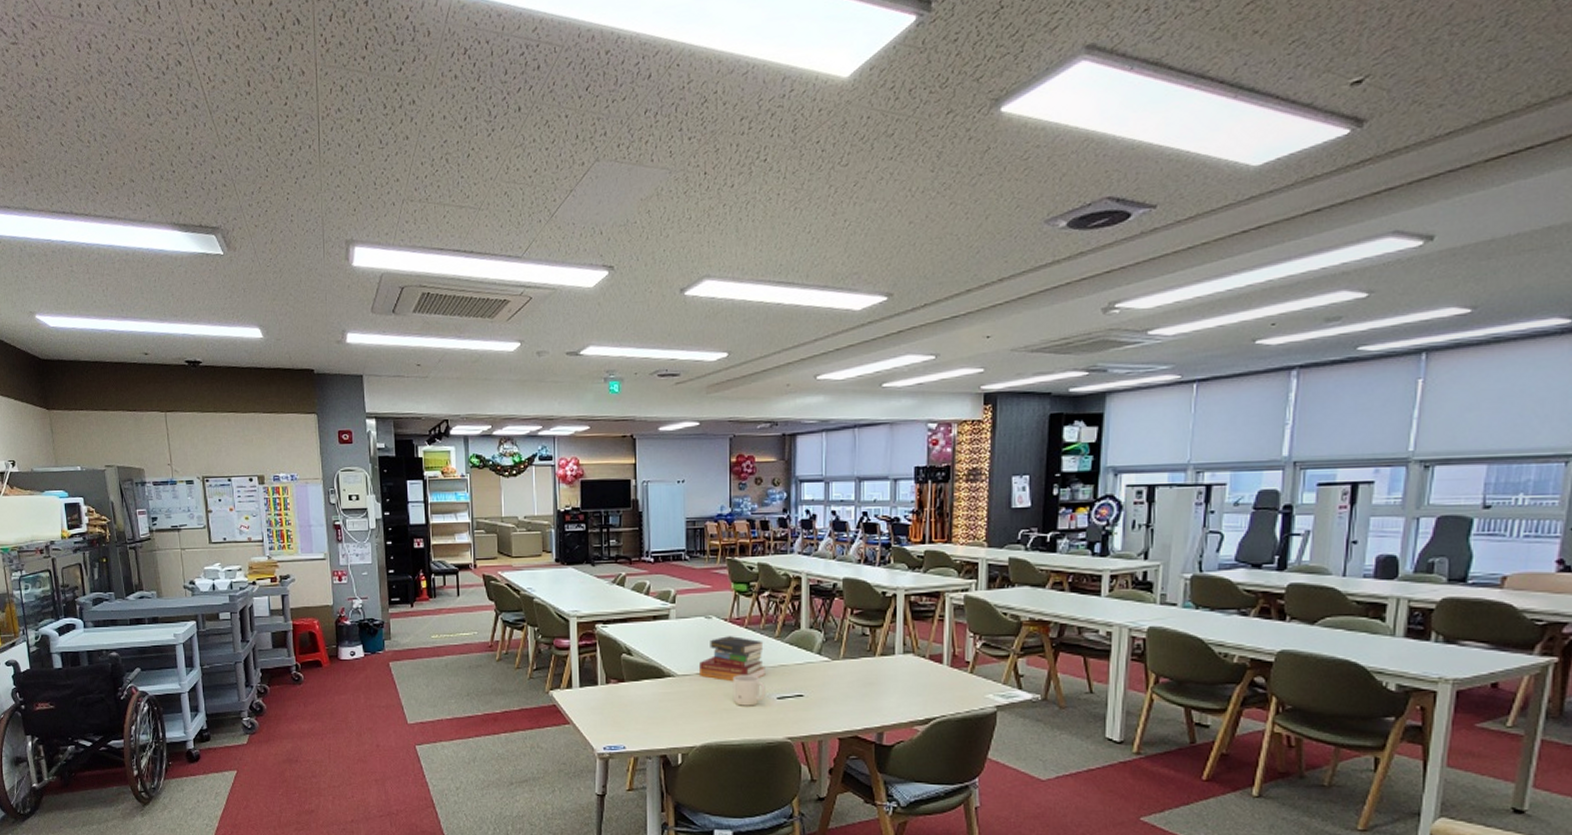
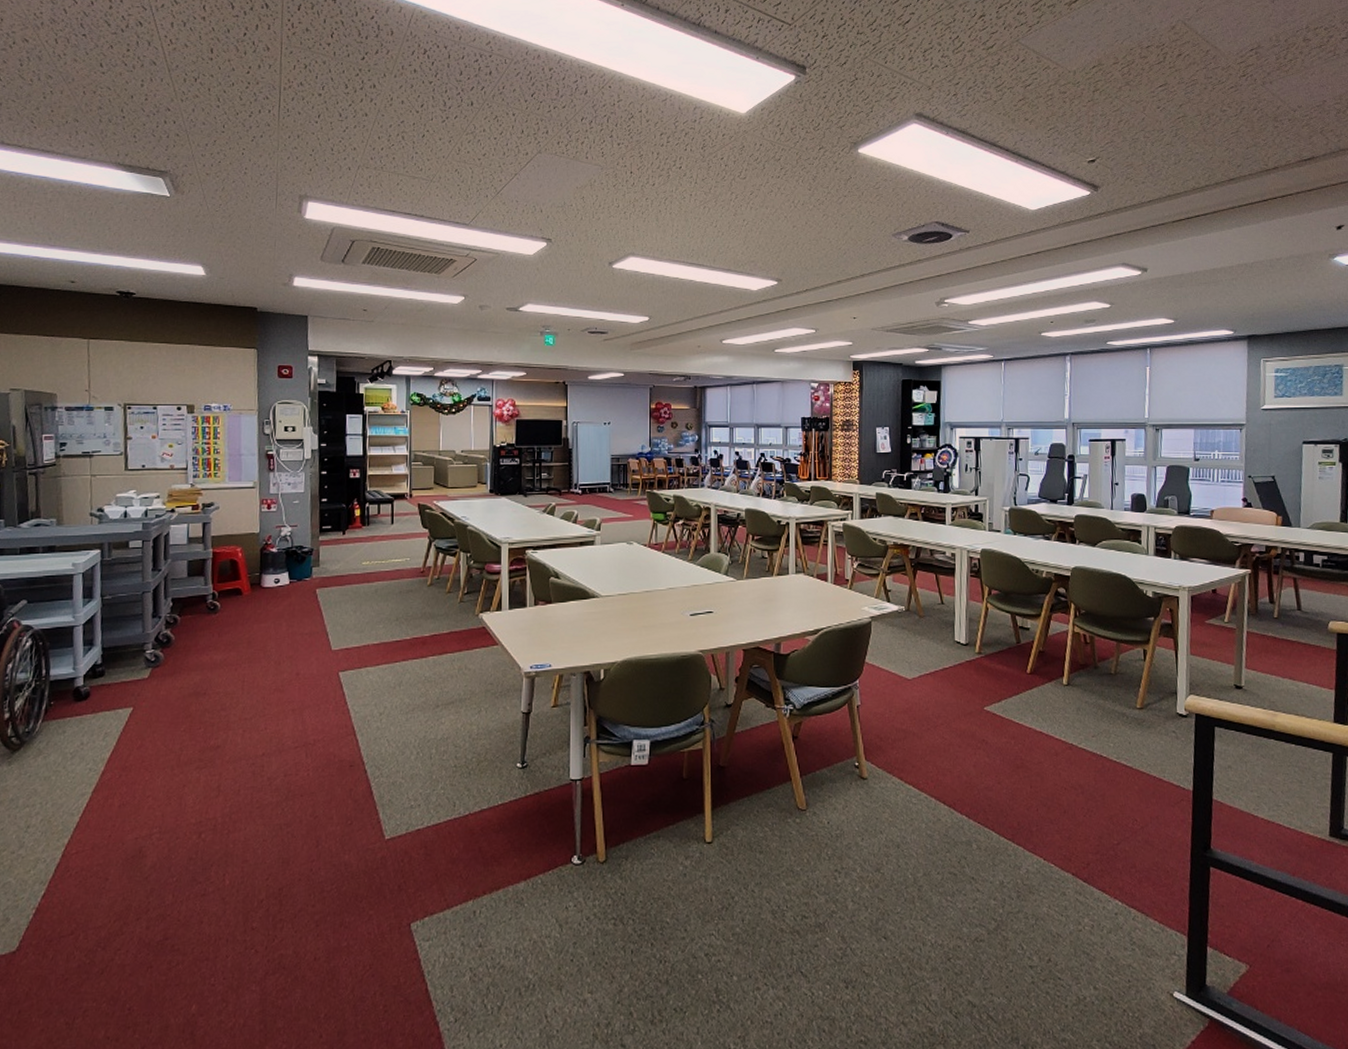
books: present [699,636,765,681] -> none [621,560,680,600]
mug: present [732,675,766,706] -> none [651,595,680,623]

